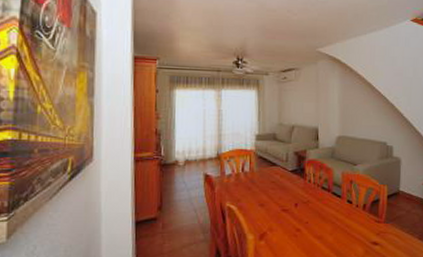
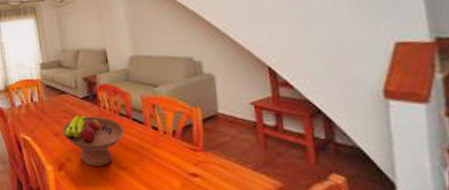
fruit bowl: none [267,187,324,236] -> present [61,115,125,167]

